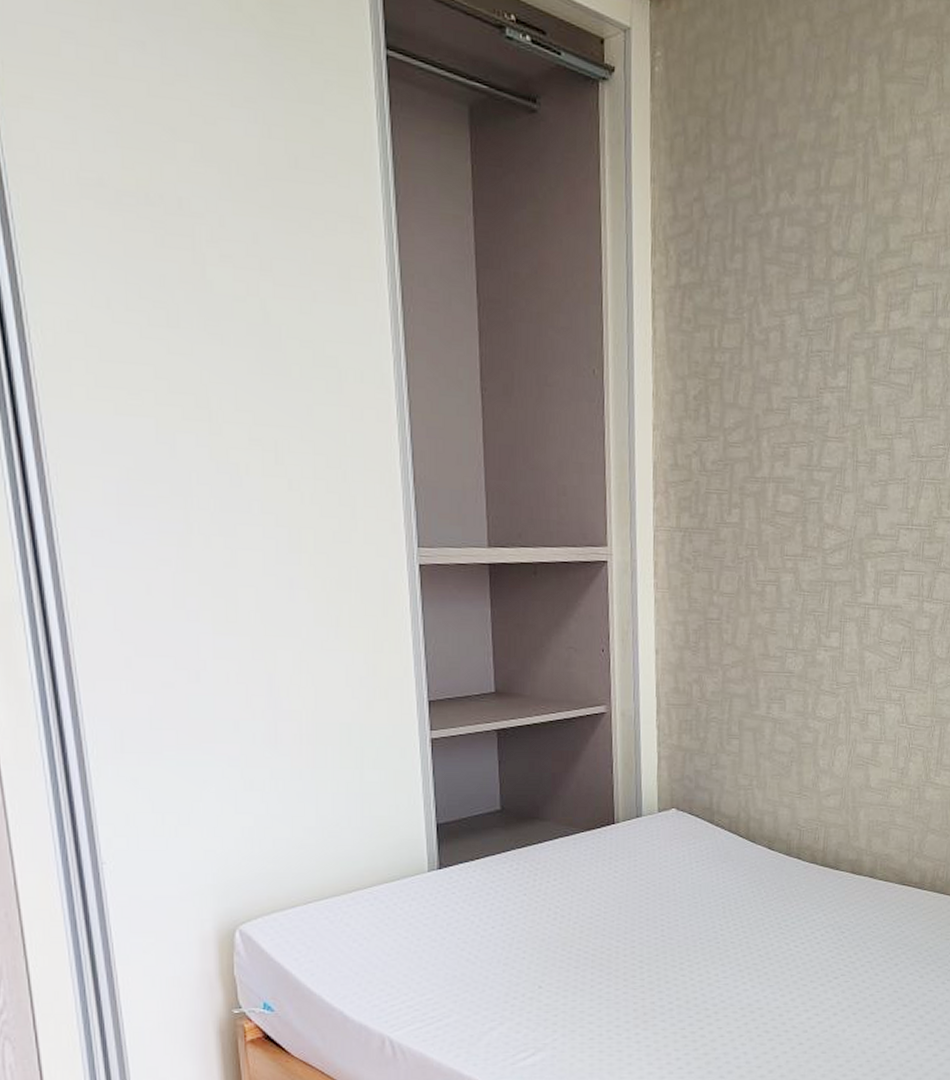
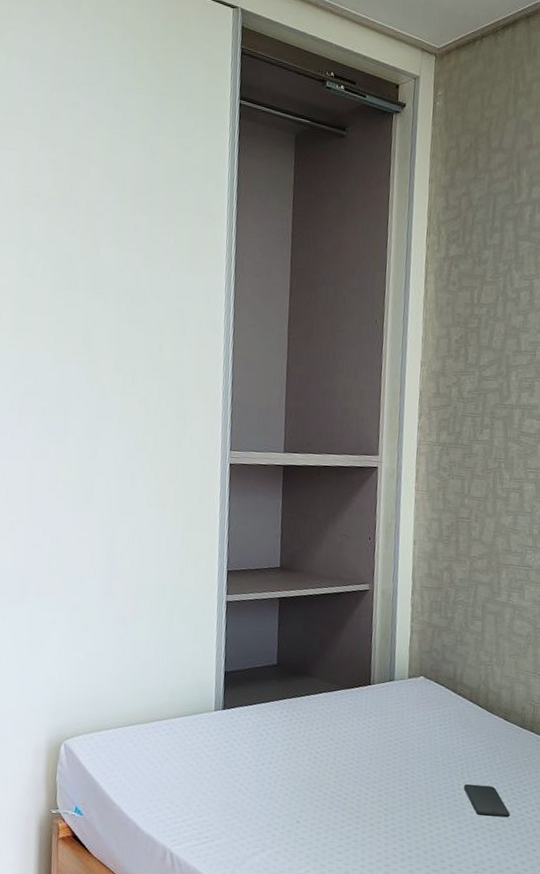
smartphone: none [726,922,778,956] -> present [463,783,510,818]

